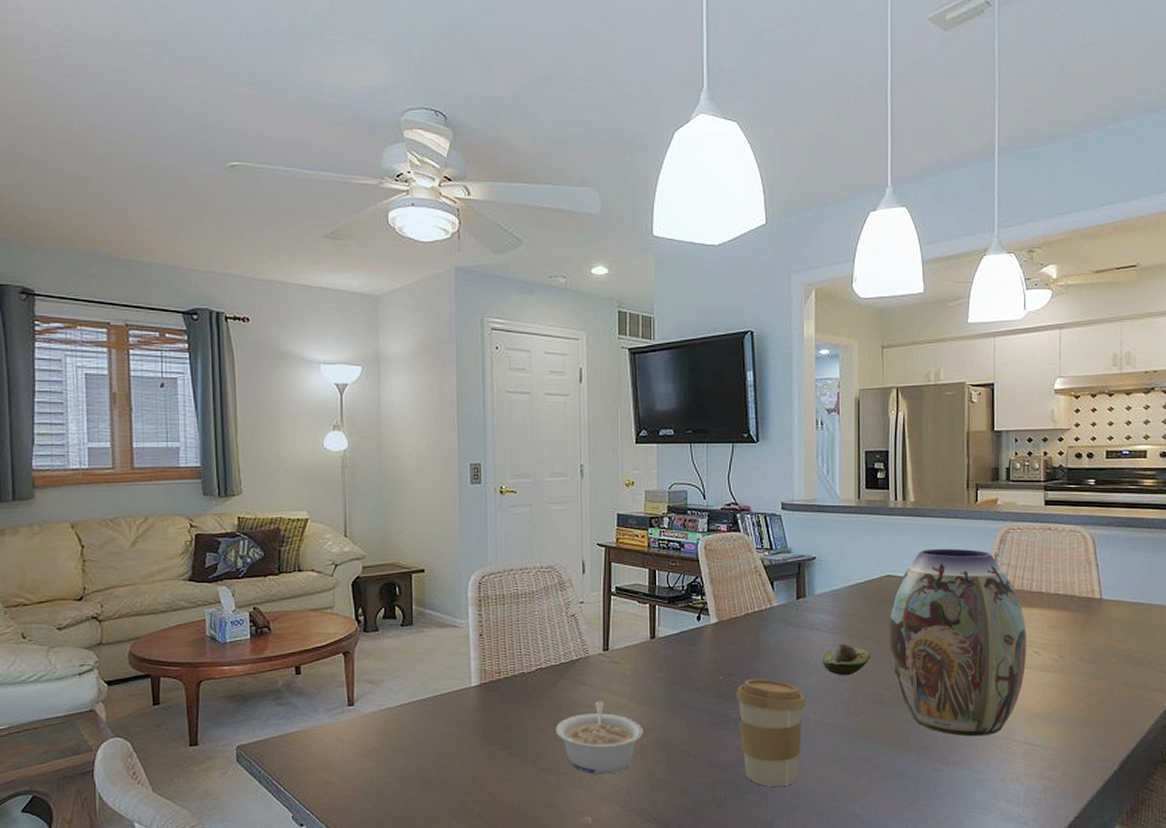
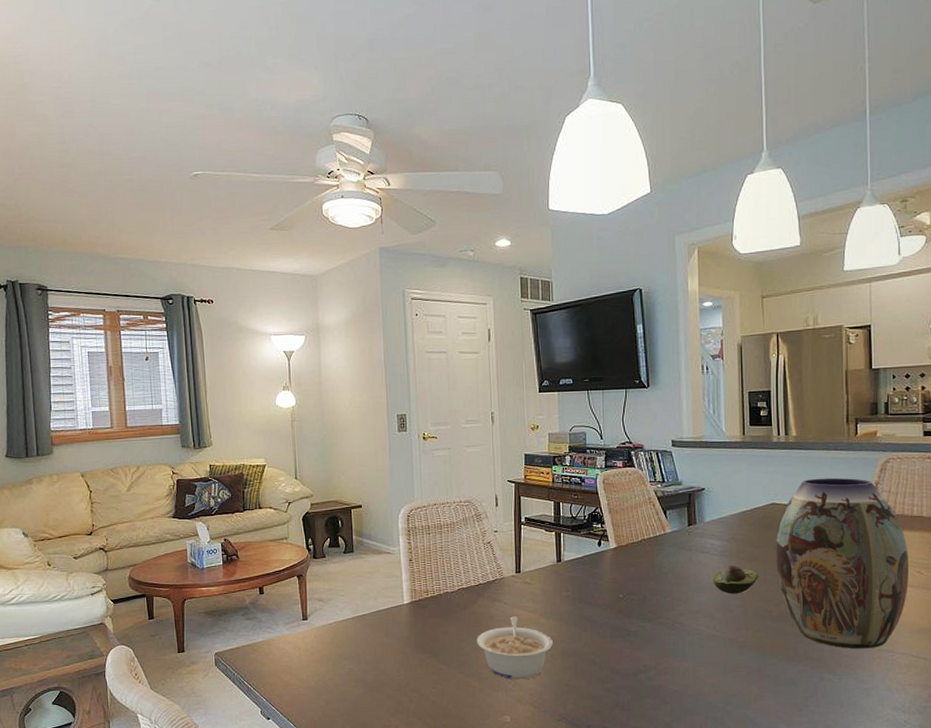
coffee cup: present [735,678,806,786] -> none [634,596,699,692]

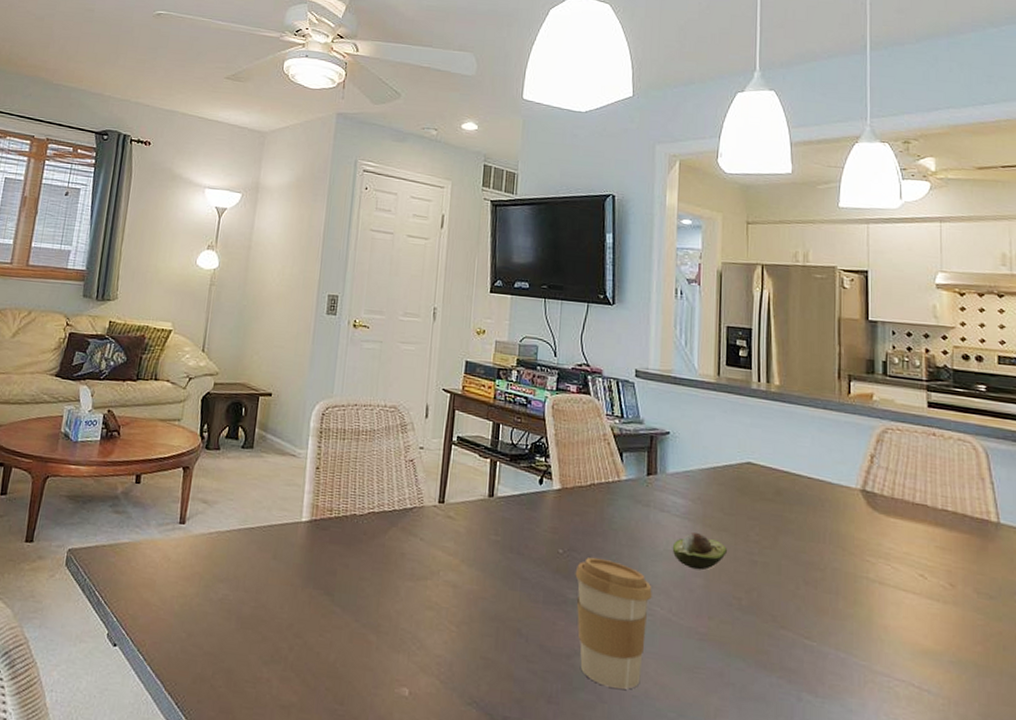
legume: present [477,616,553,680] -> none [381,557,473,642]
coffee cup: none [634,596,699,692] -> present [575,557,652,689]
vase: present [775,477,908,649] -> none [748,439,909,668]

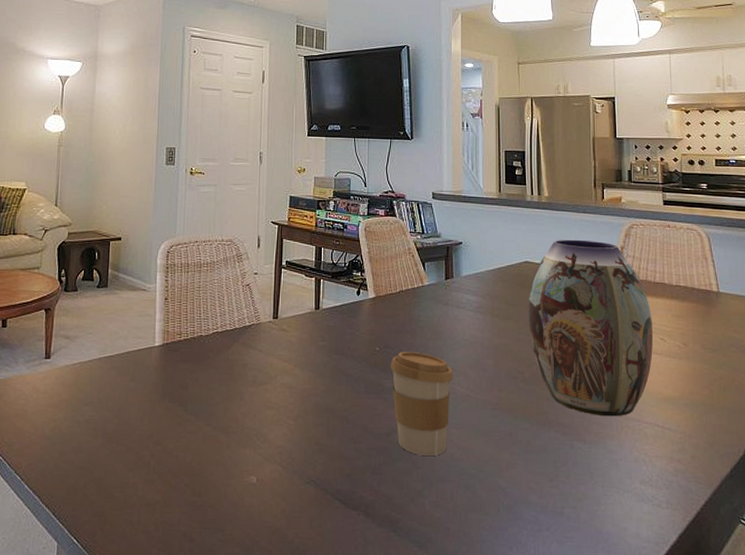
fruit: present [672,532,727,571] -> none [468,323,511,353]
vase: none [748,439,909,668] -> present [528,239,653,417]

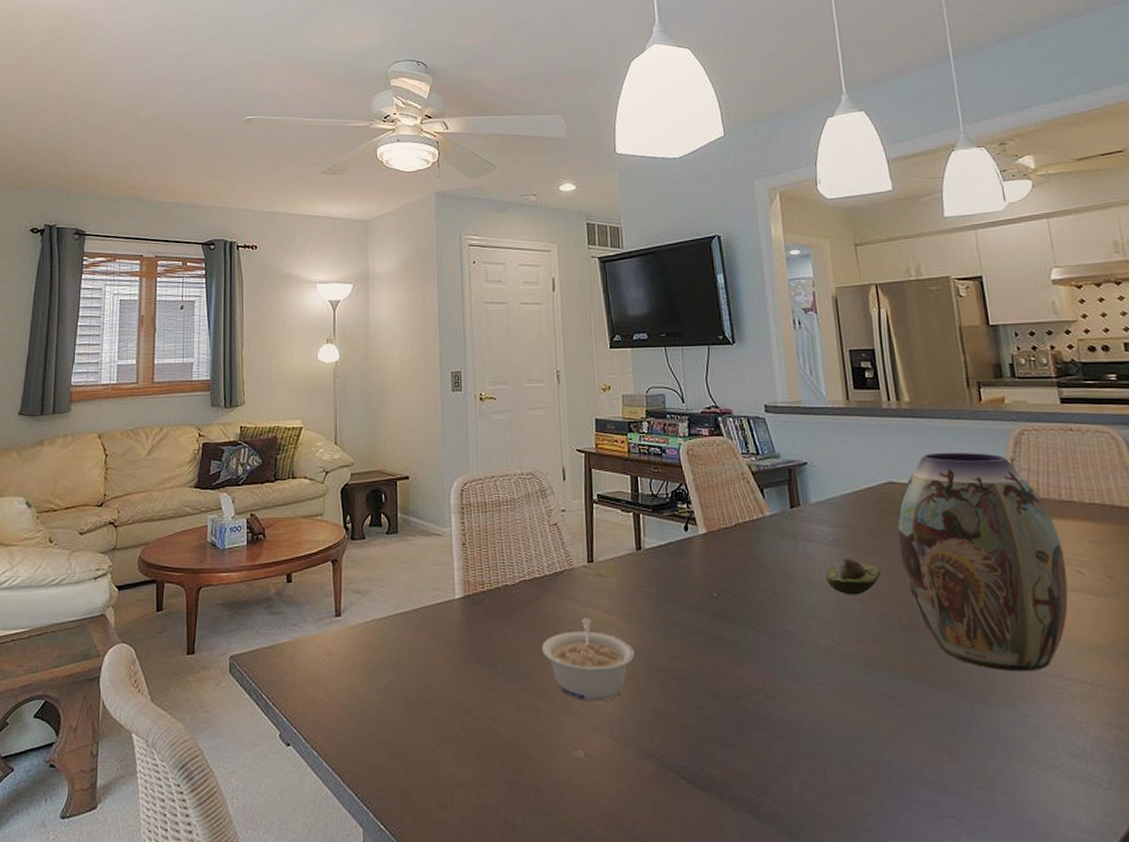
legume: none [228,365,306,436] -> present [542,618,635,702]
coffee cup: present [390,351,453,455] -> none [732,596,812,723]
fruit: none [468,323,511,353] -> present [825,559,881,596]

